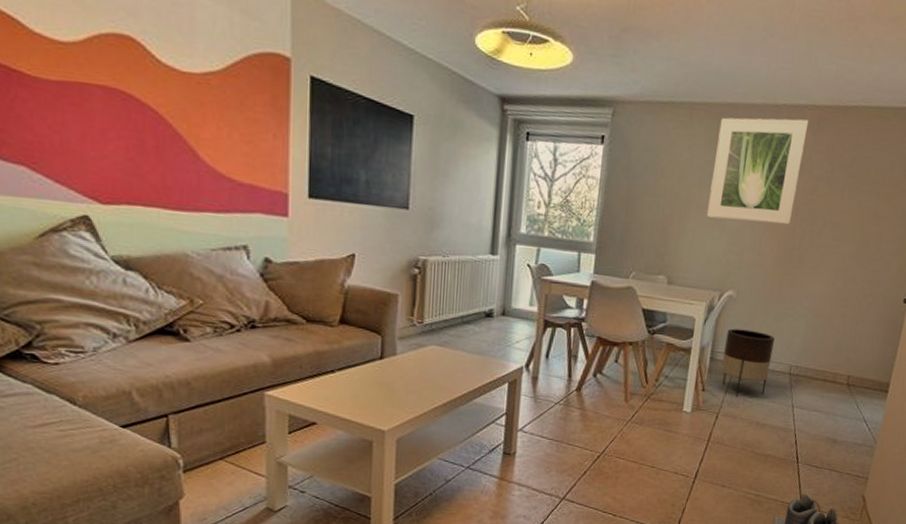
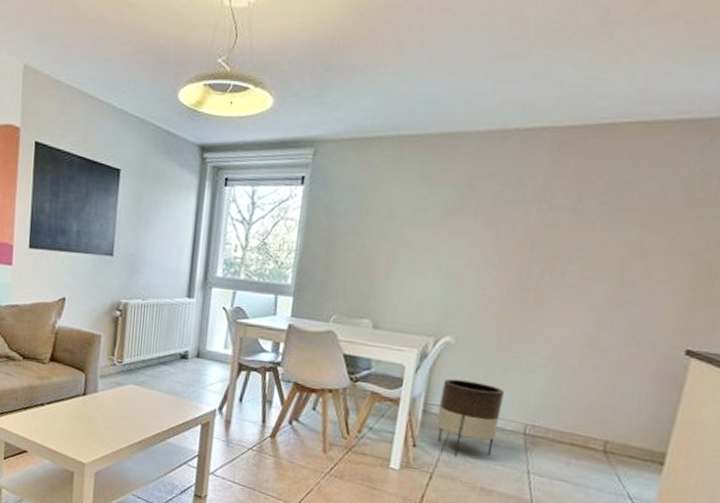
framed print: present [707,117,809,225] -> none [420,143,548,262]

